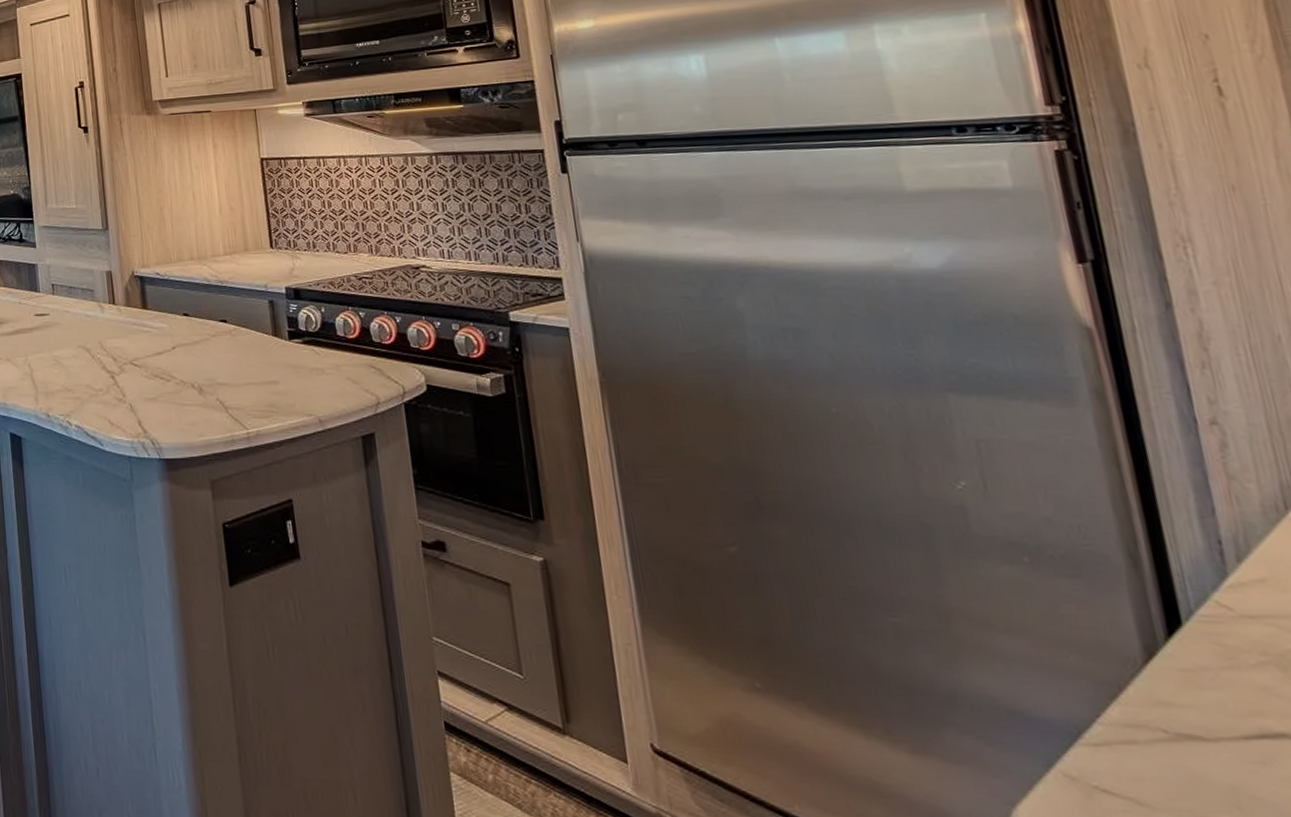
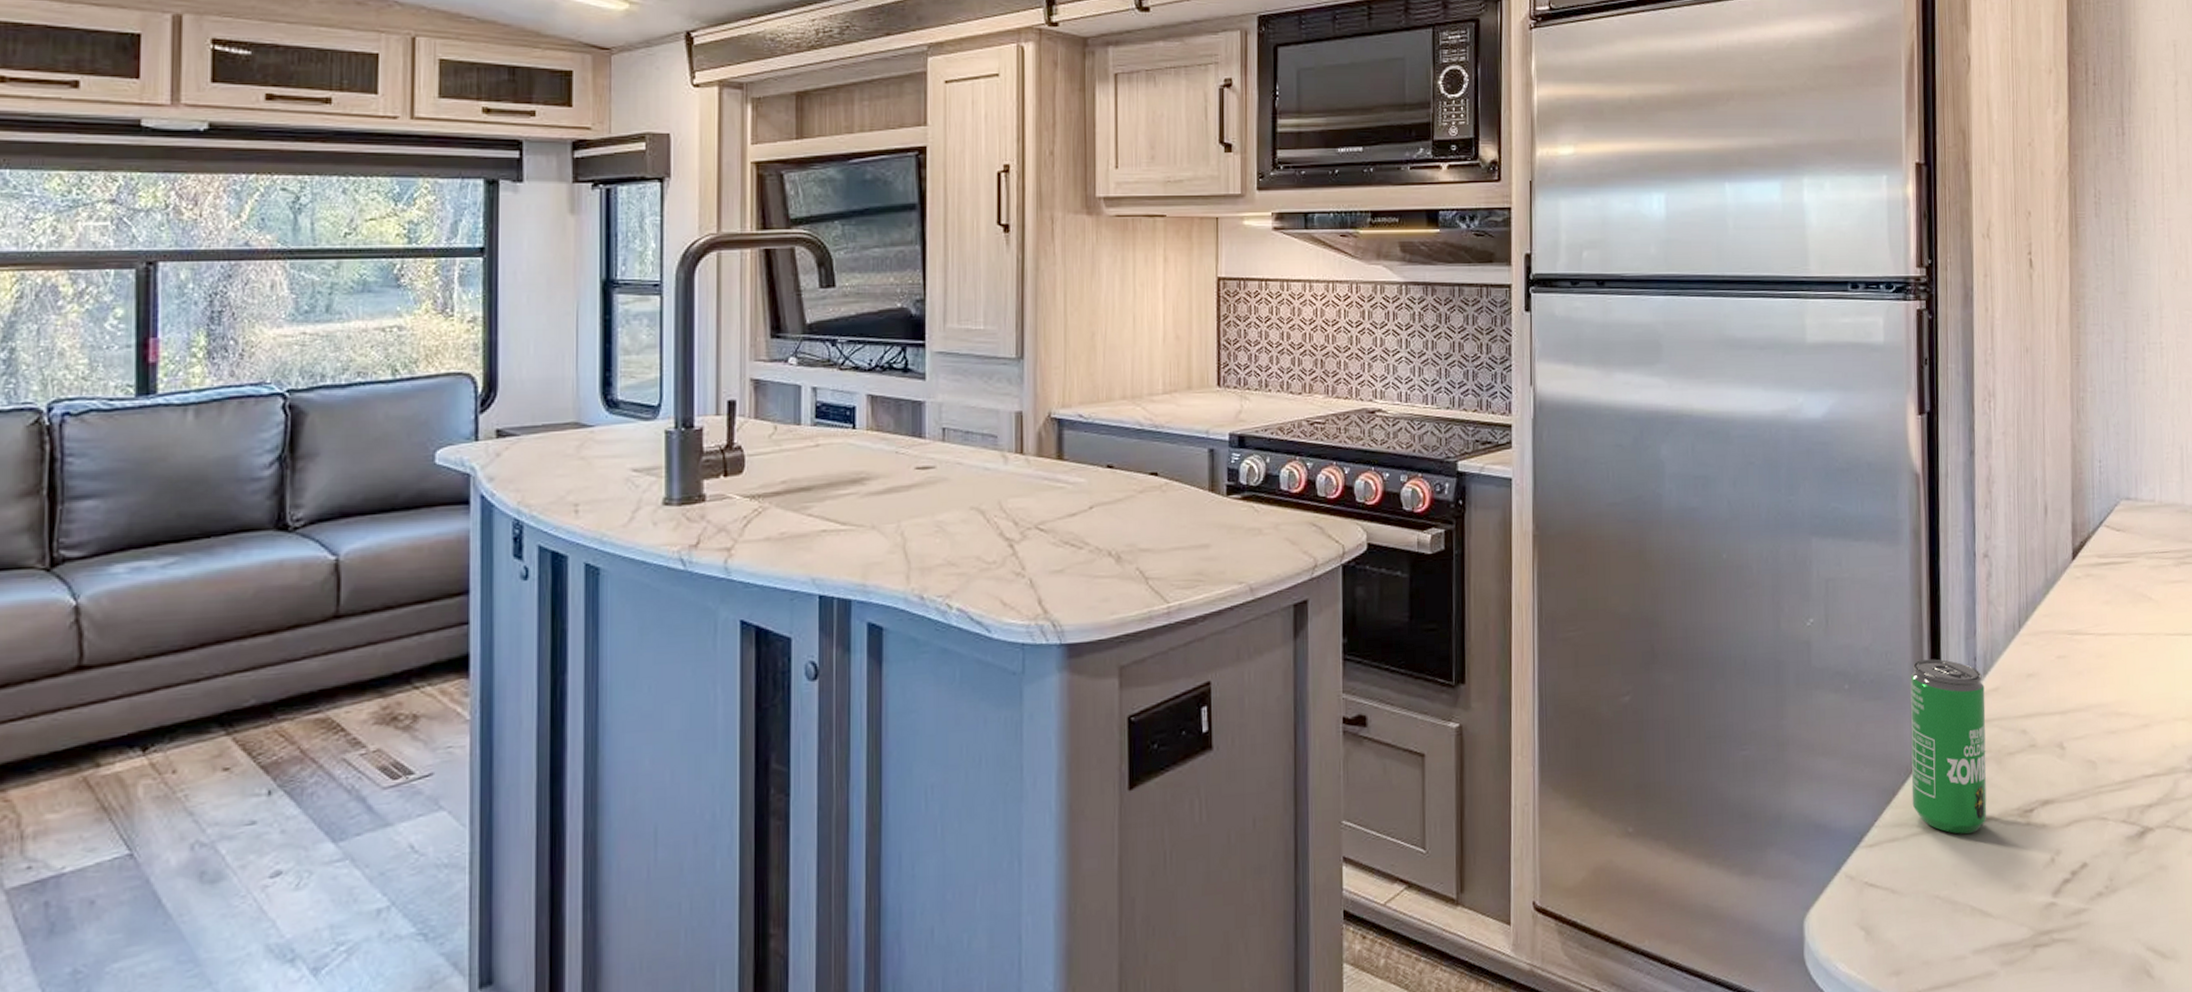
beverage can: none [1120,537,1278,750] -> present [1910,659,1987,834]

